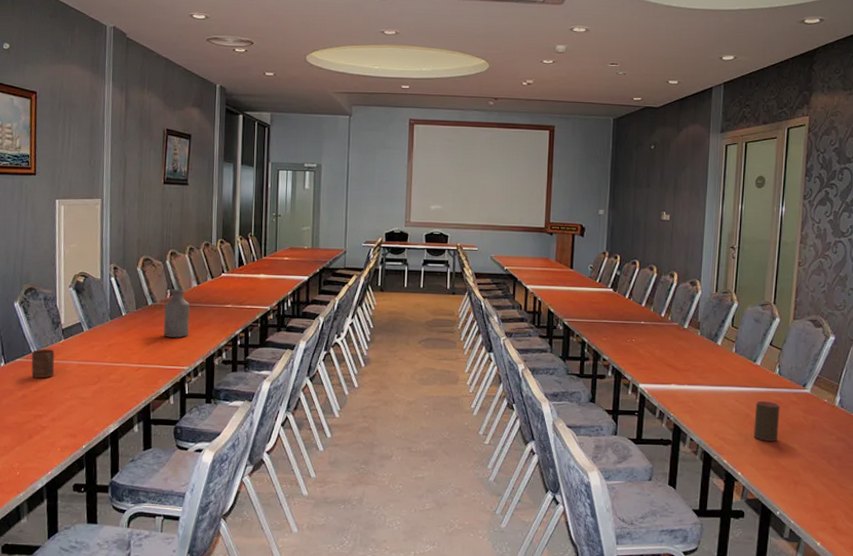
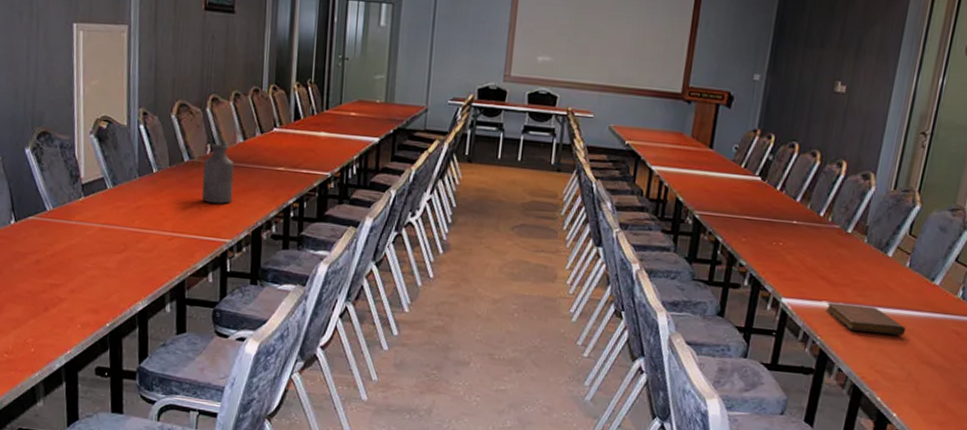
cup: present [31,349,55,379] -> none [46,207,74,242]
notebook: none [675,385,740,408] -> present [826,302,907,336]
cup: present [754,400,780,441] -> none [918,328,958,380]

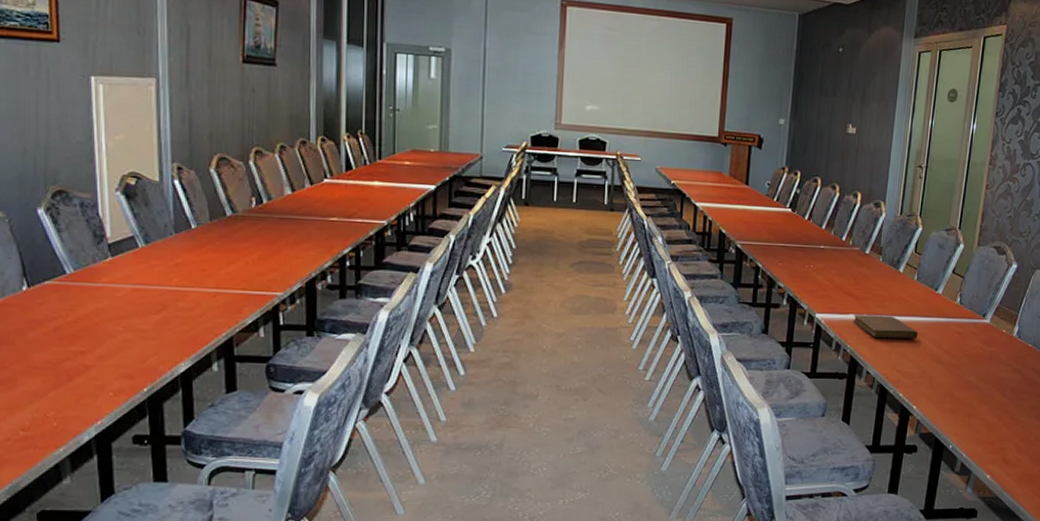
bottle: present [202,143,235,204] -> none [249,196,283,258]

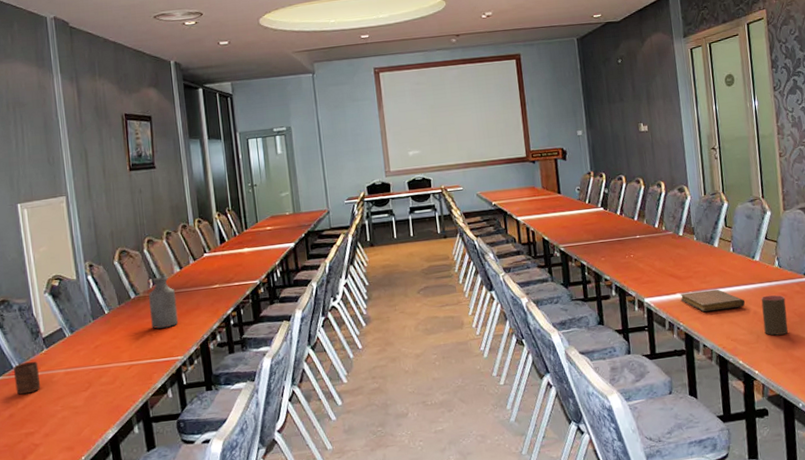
cup: none [65,269,100,306] -> present [13,361,41,395]
bottle: none [249,196,283,258] -> present [149,276,179,330]
cup: none [931,331,959,374] -> present [761,295,788,336]

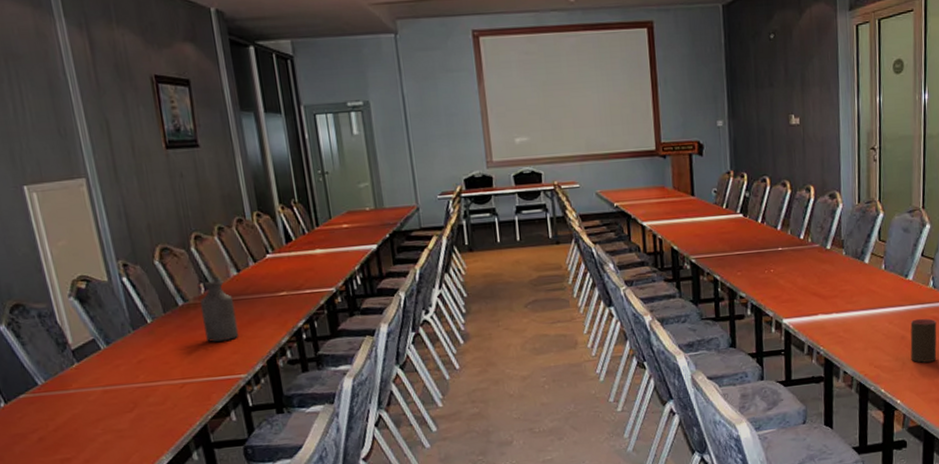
cup: present [13,361,41,395] -> none [37,377,75,416]
notebook: present [679,289,746,312] -> none [822,310,894,336]

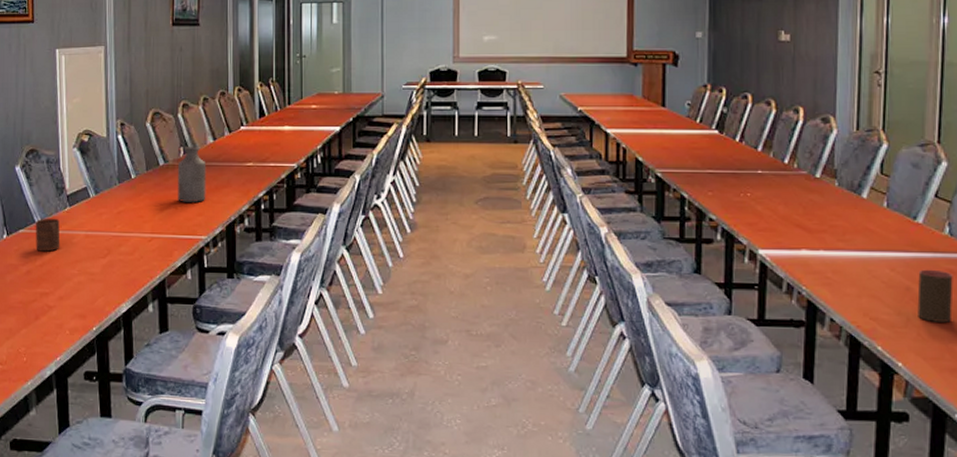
cup: none [37,377,75,416] -> present [35,218,60,252]

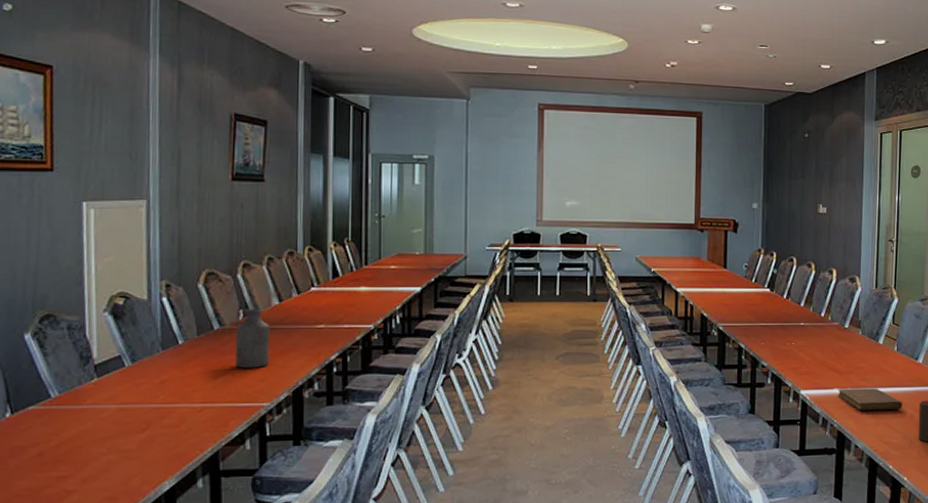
cup: present [35,218,60,252] -> none [50,391,85,430]
notebook: none [806,250,896,280] -> present [837,388,903,411]

